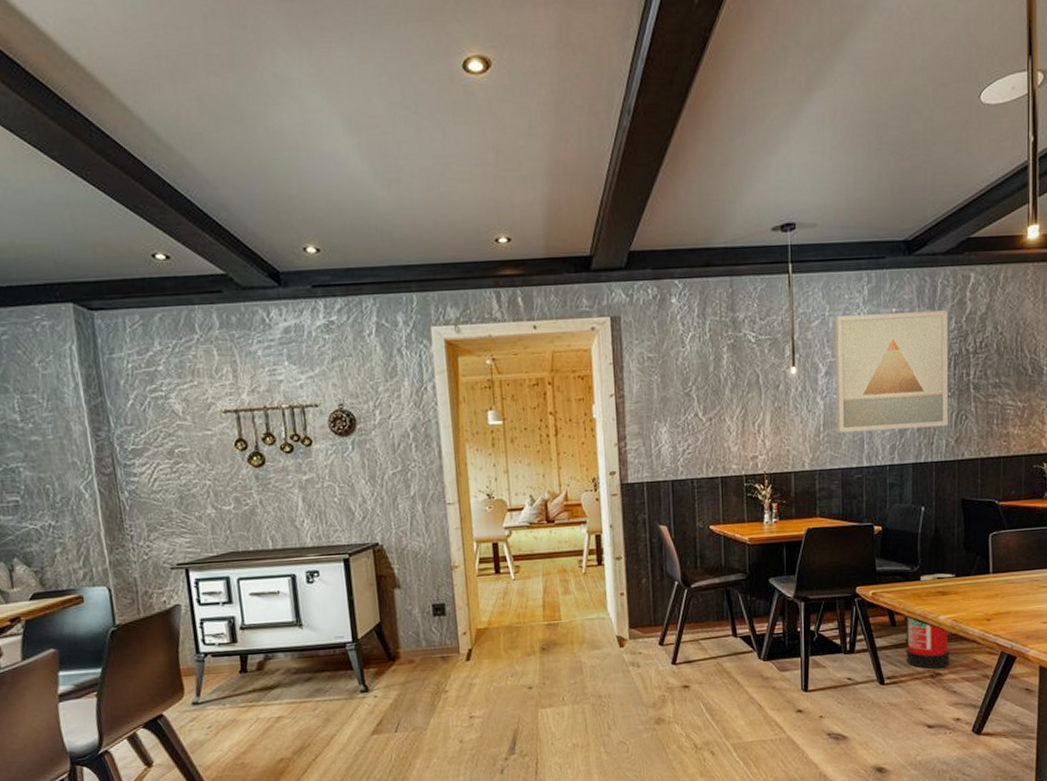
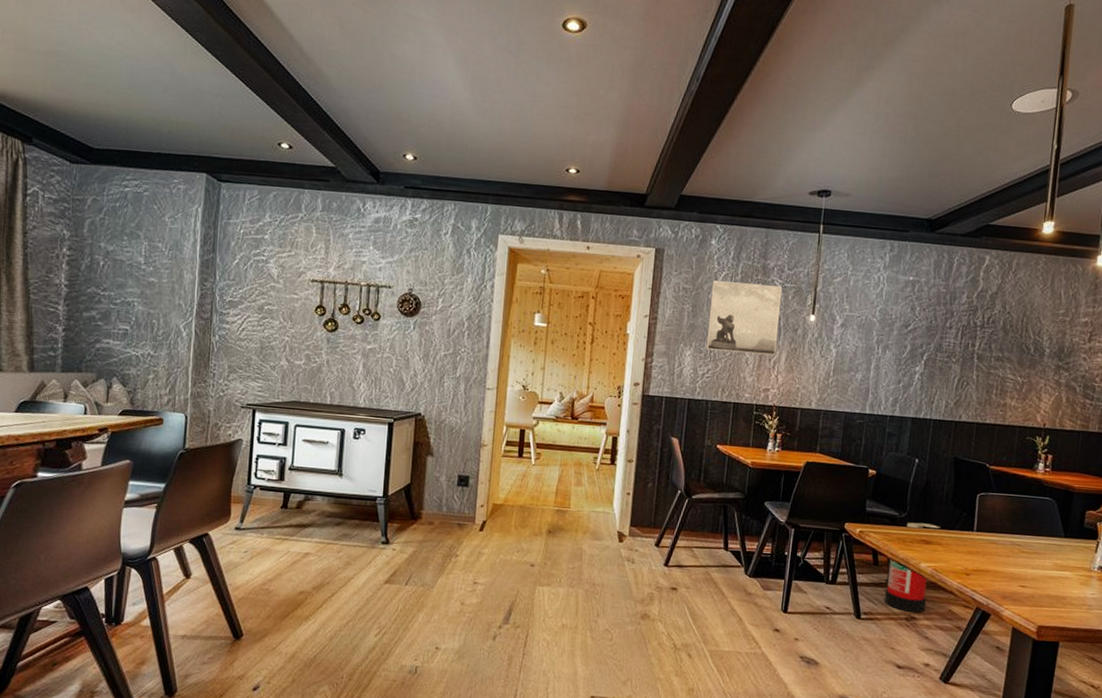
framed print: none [679,340,760,424] -> present [706,280,783,356]
wall art: present [834,310,948,434] -> none [844,276,961,389]

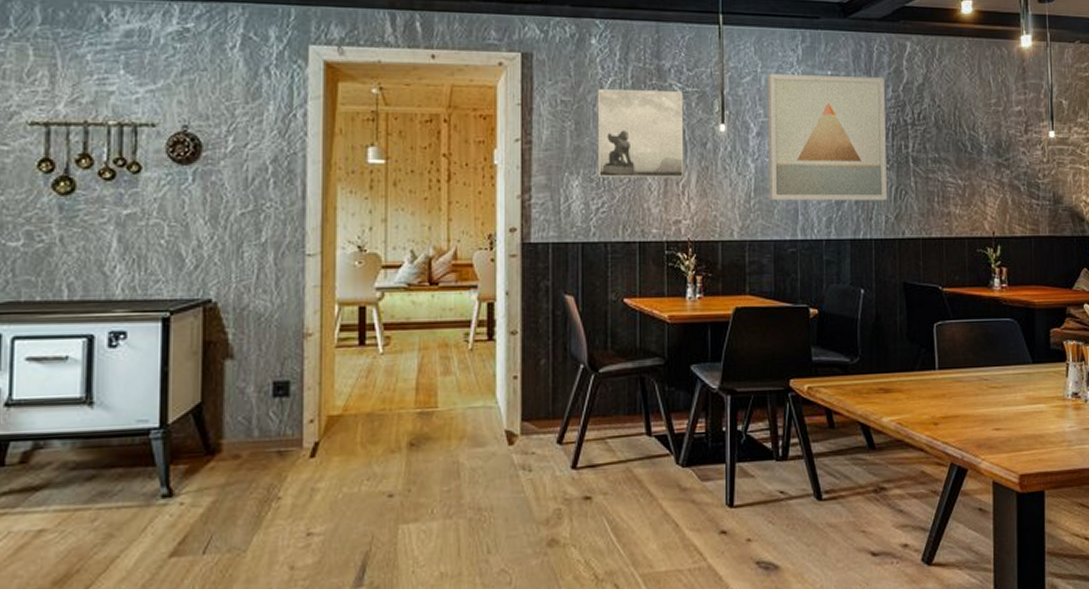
wall art: none [844,276,961,389] -> present [766,74,887,201]
fire extinguisher: present [884,522,940,613] -> none [842,367,899,482]

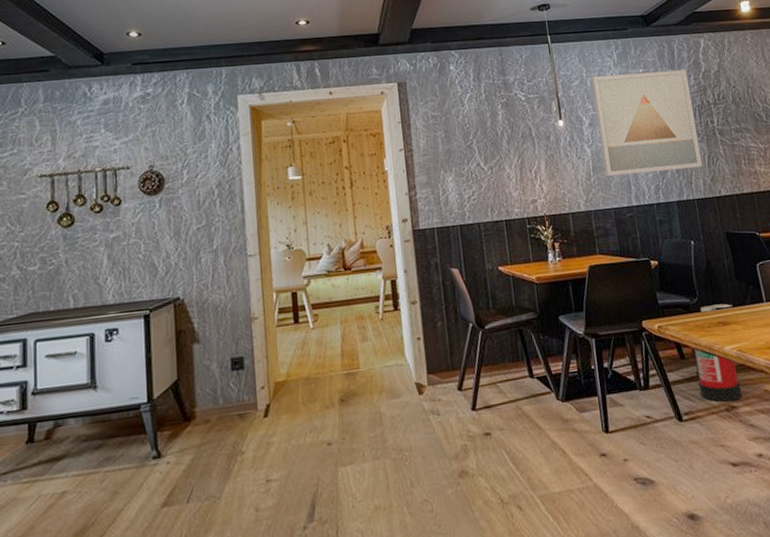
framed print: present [597,89,684,179] -> none [458,98,535,173]
fire extinguisher: none [842,367,899,482] -> present [690,304,743,402]

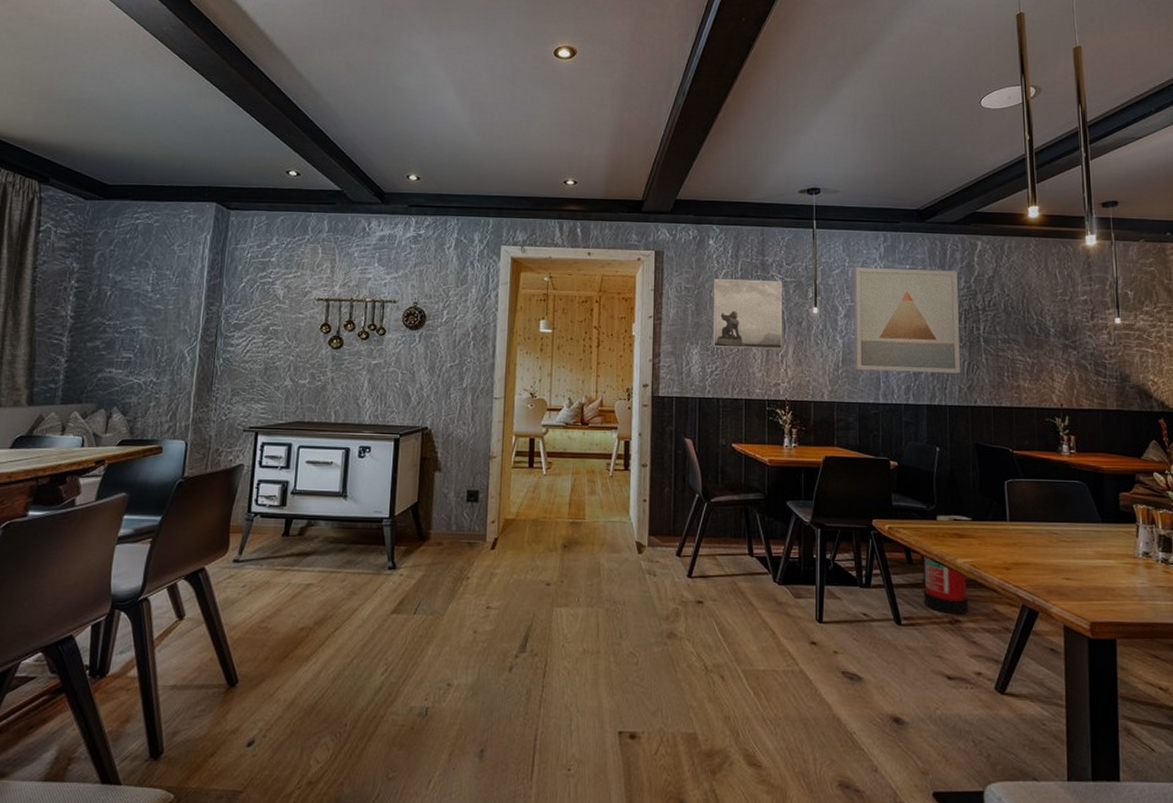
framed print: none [458,98,535,173] -> present [712,279,783,350]

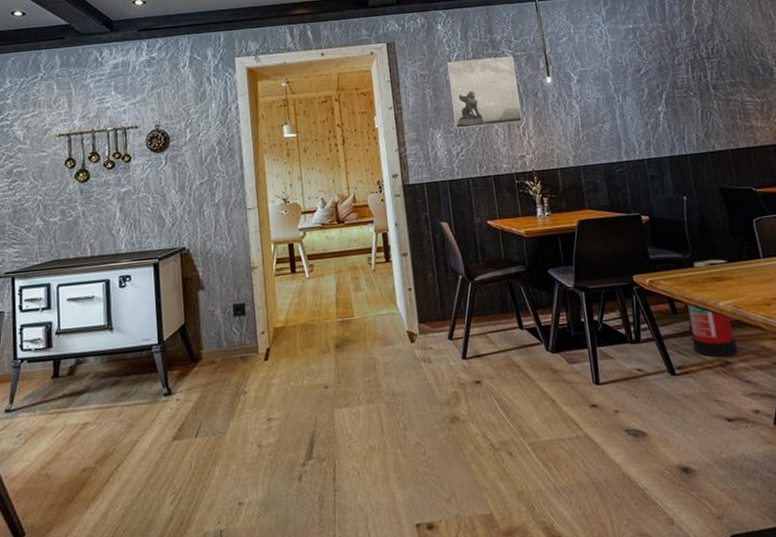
wall art: present [853,268,960,374] -> none [579,24,695,133]

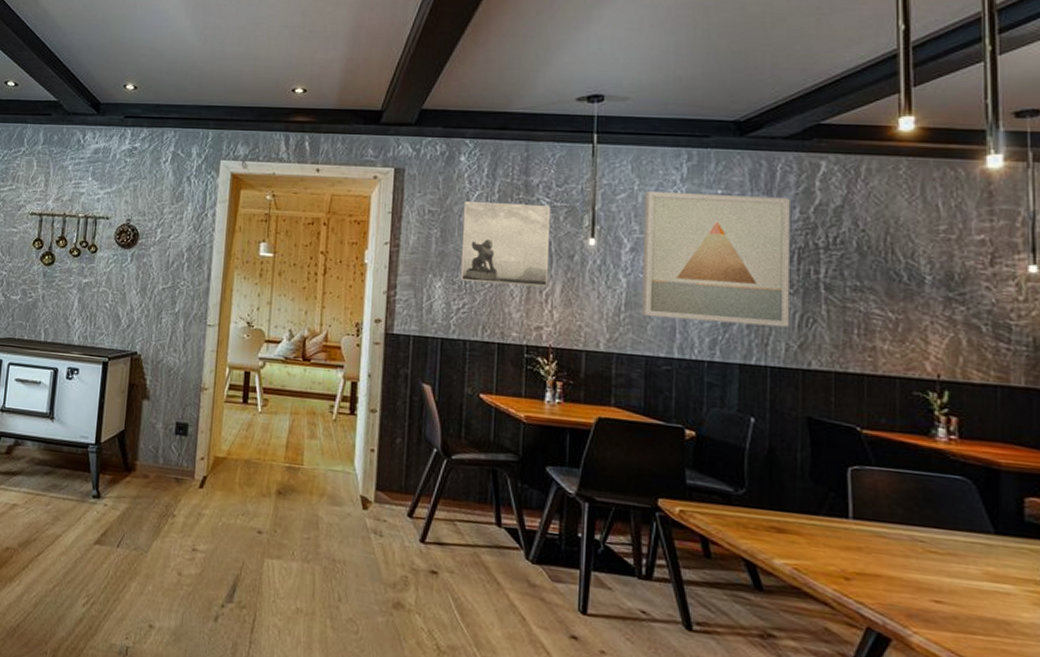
wall art: none [579,24,695,133] -> present [641,191,790,328]
fire extinguisher: present [683,259,738,358] -> none [721,501,798,629]

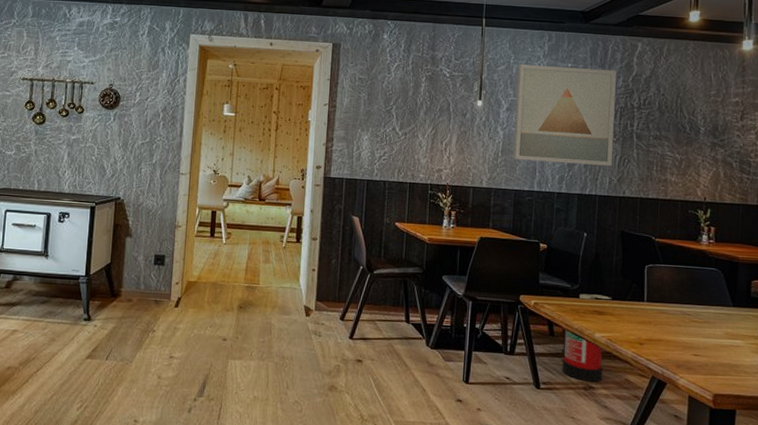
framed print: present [460,201,552,288] -> none [382,71,451,139]
fire extinguisher: none [721,501,798,629] -> present [561,293,612,383]

